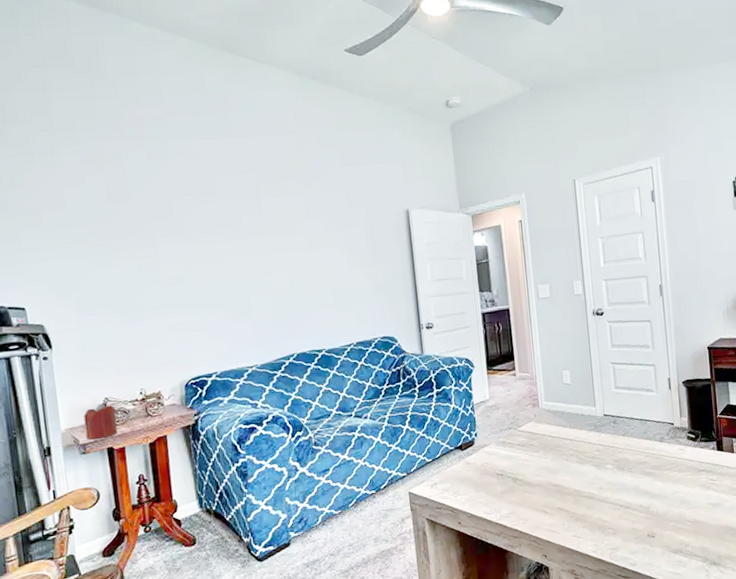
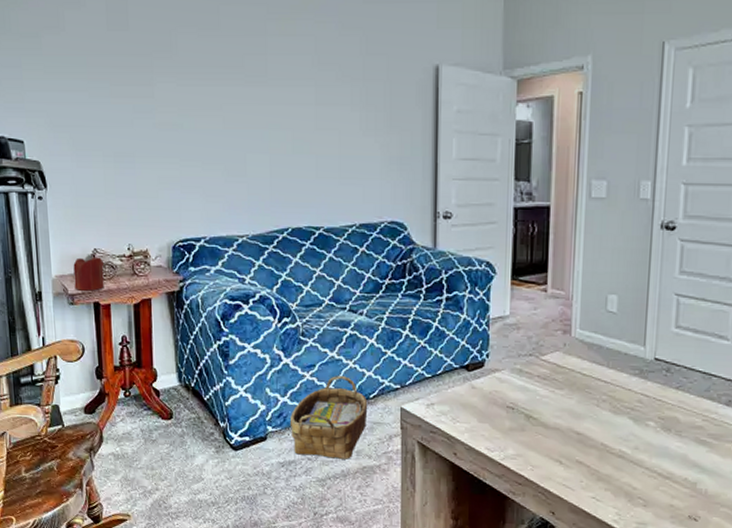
woven basket: none [311,474,381,553] -> present [290,376,368,459]

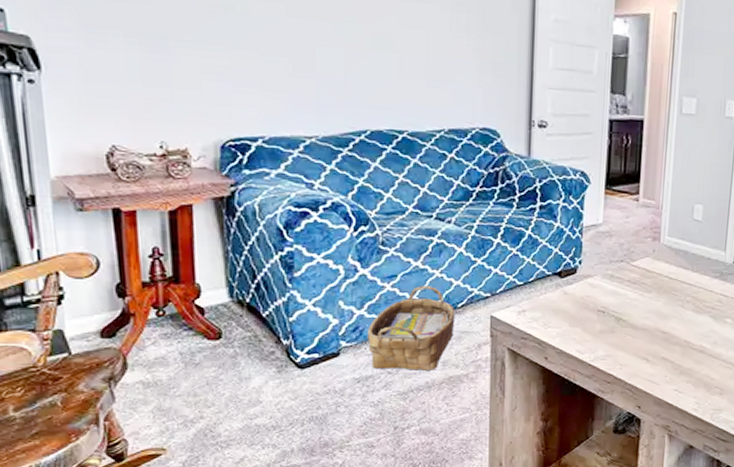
candle: present [73,254,105,291] -> none [82,151,127,195]

